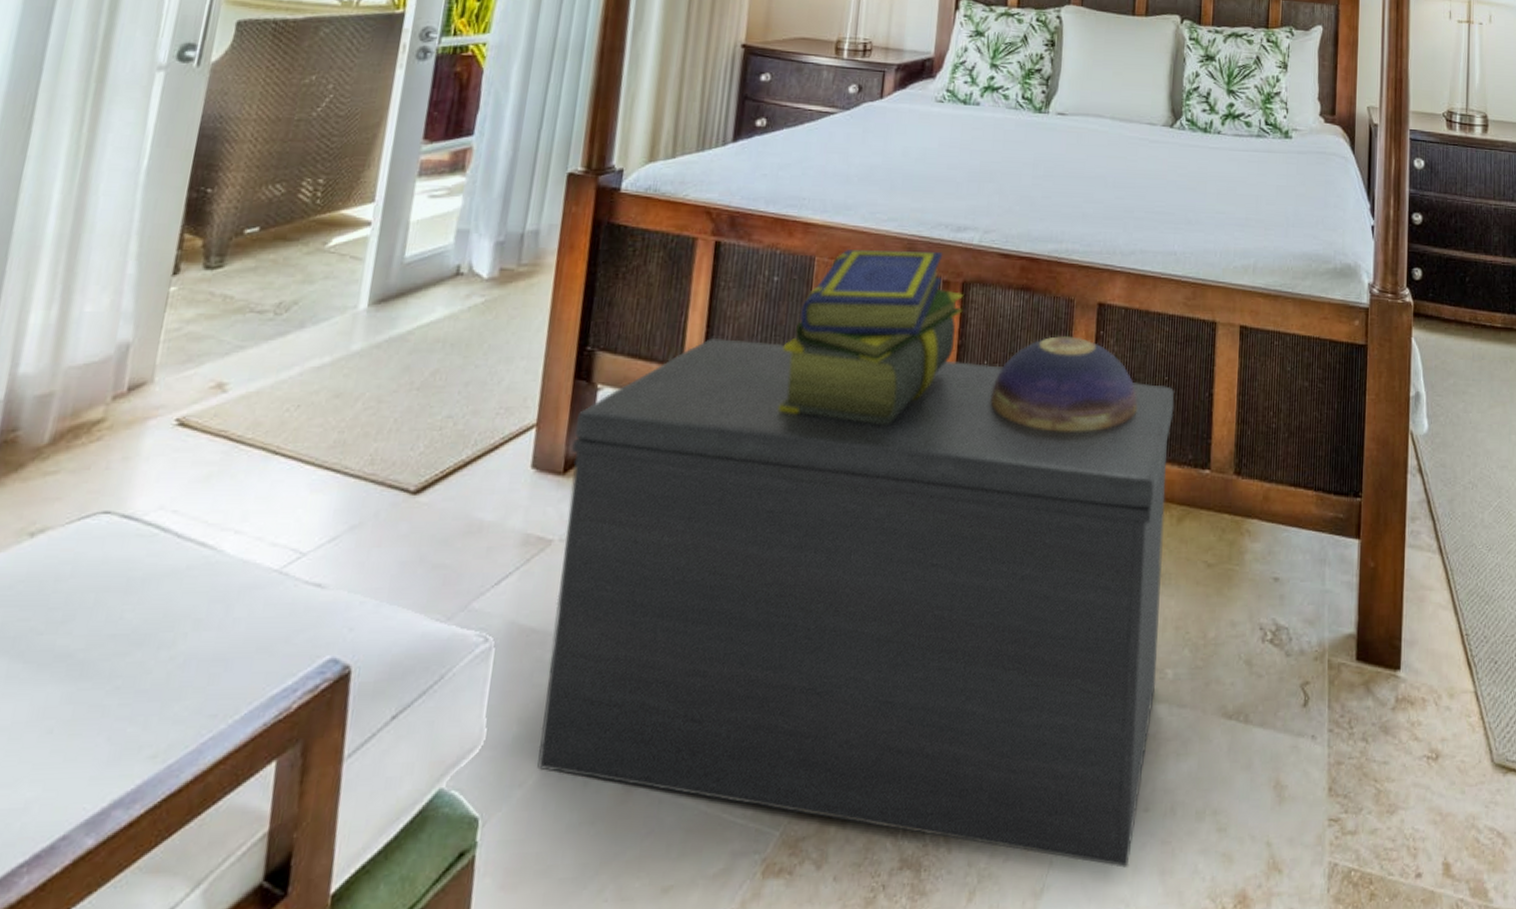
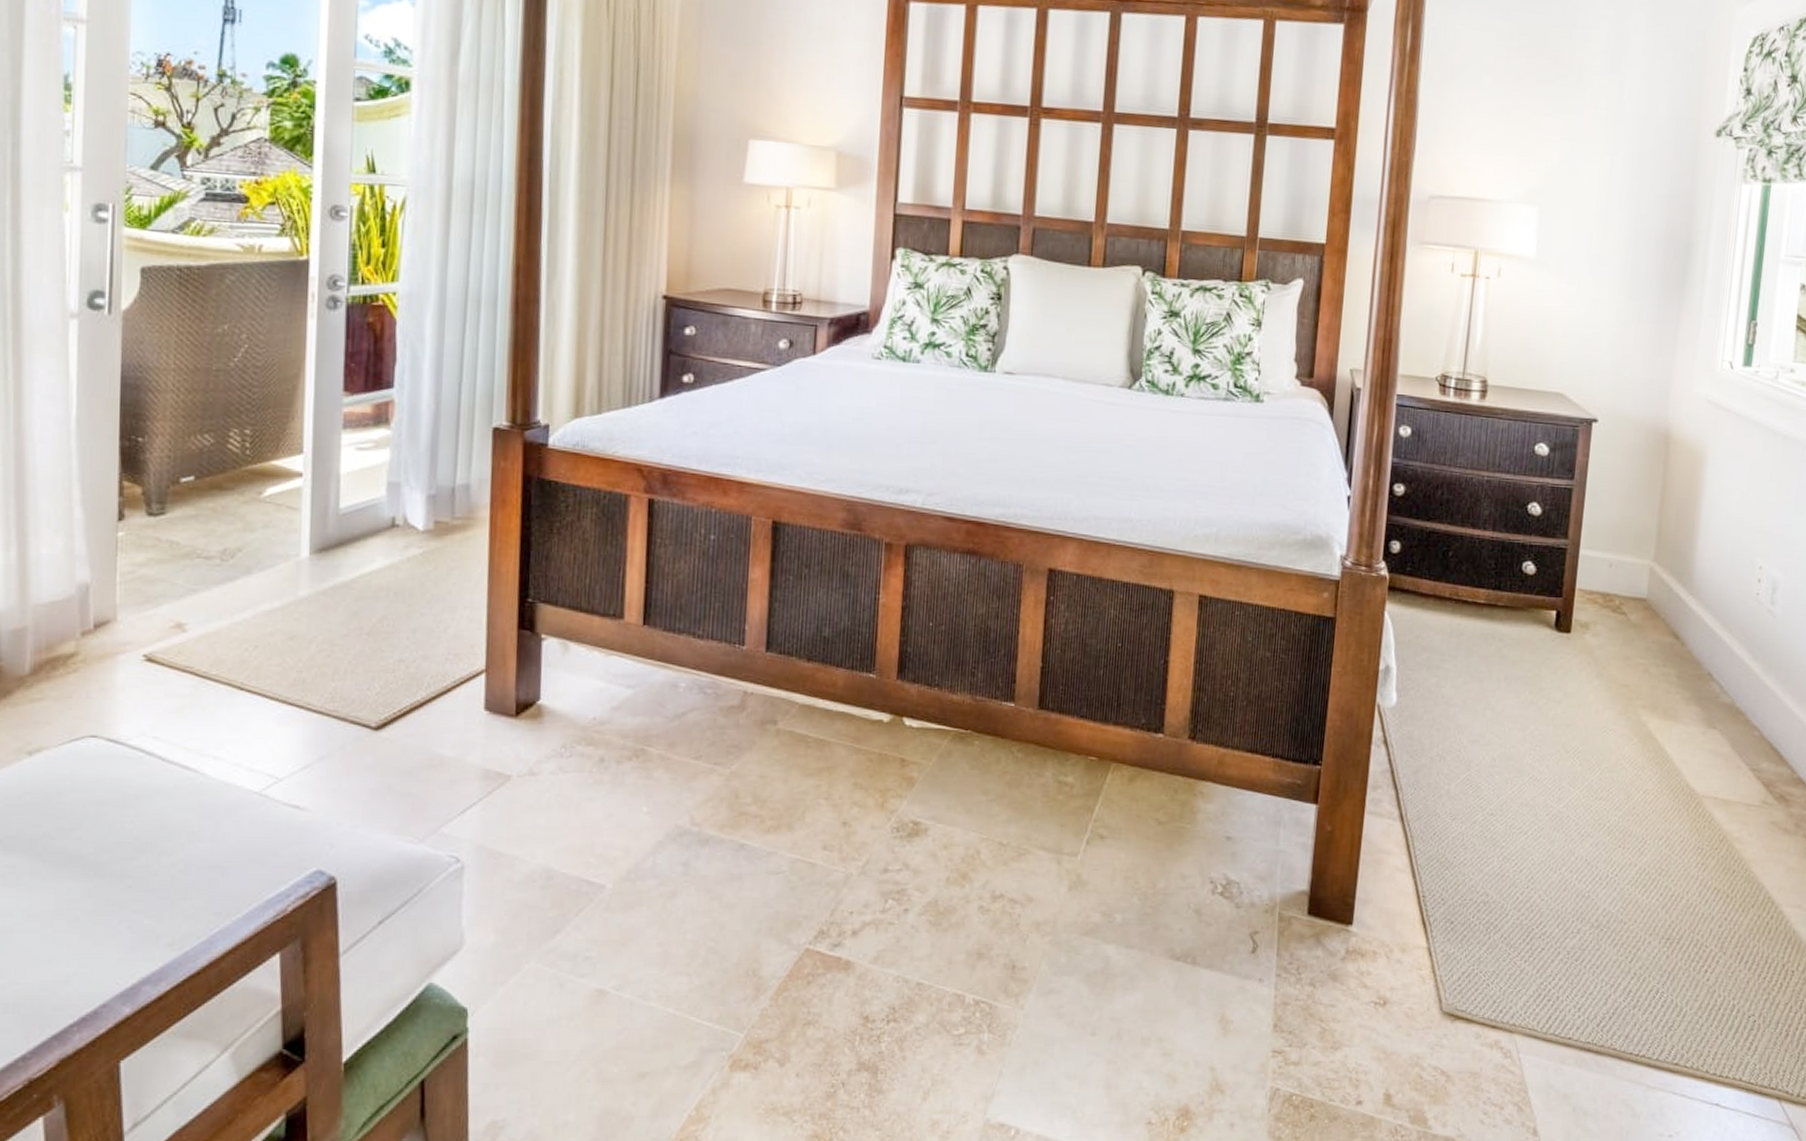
bench: present [537,337,1175,868] -> none [515,592,1129,1081]
stack of books: present [779,248,965,425] -> none [722,508,908,682]
decorative bowl: present [990,336,1138,432] -> none [936,600,1089,694]

